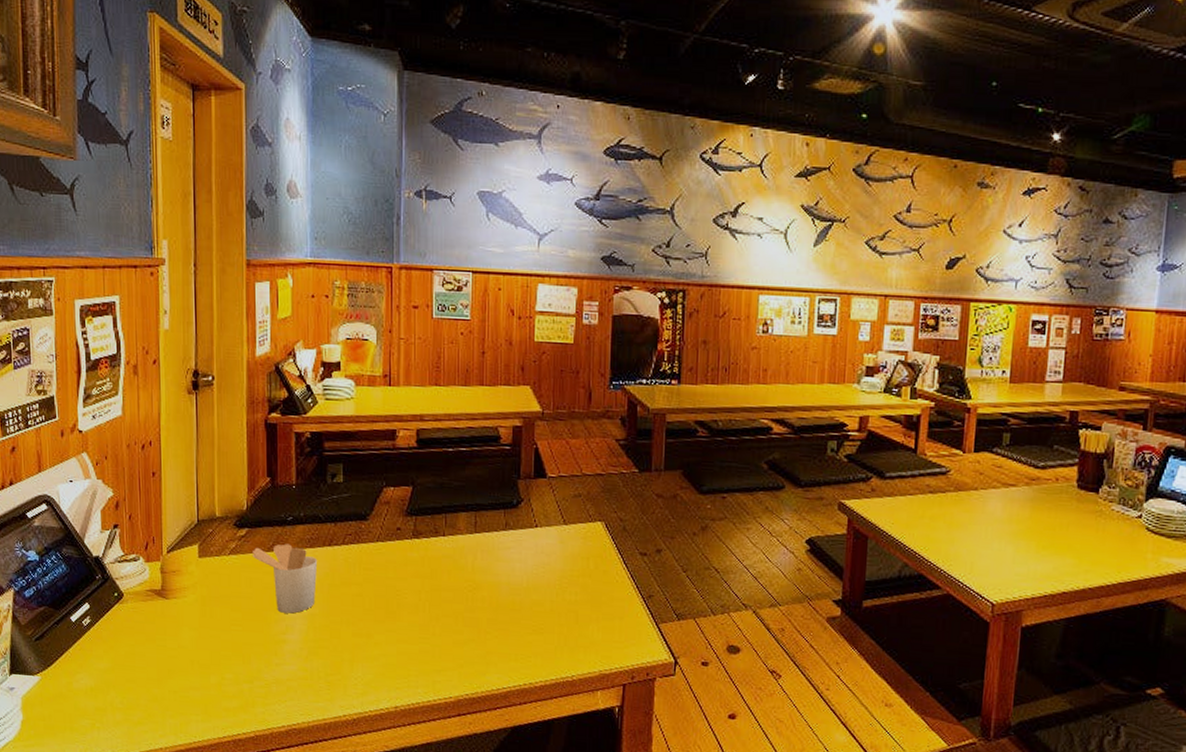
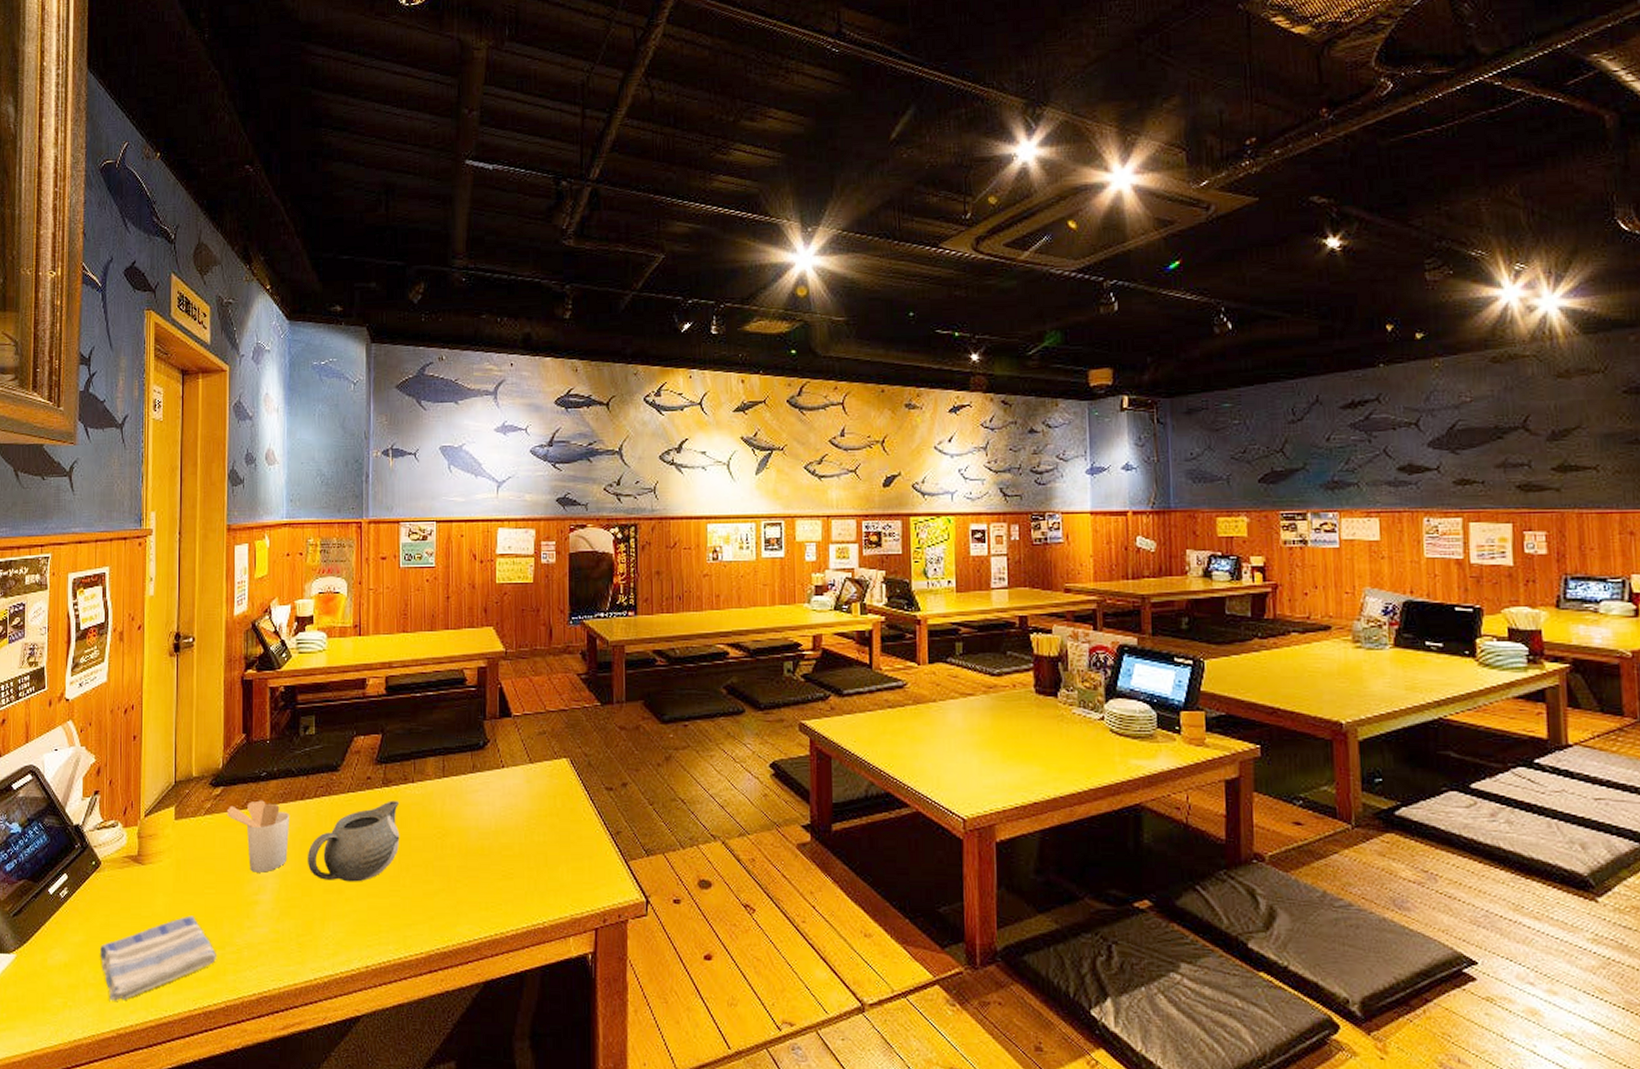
dish towel: none [126,650,245,725] -> present [100,915,216,1001]
teapot: none [335,552,430,628] -> present [307,800,400,882]

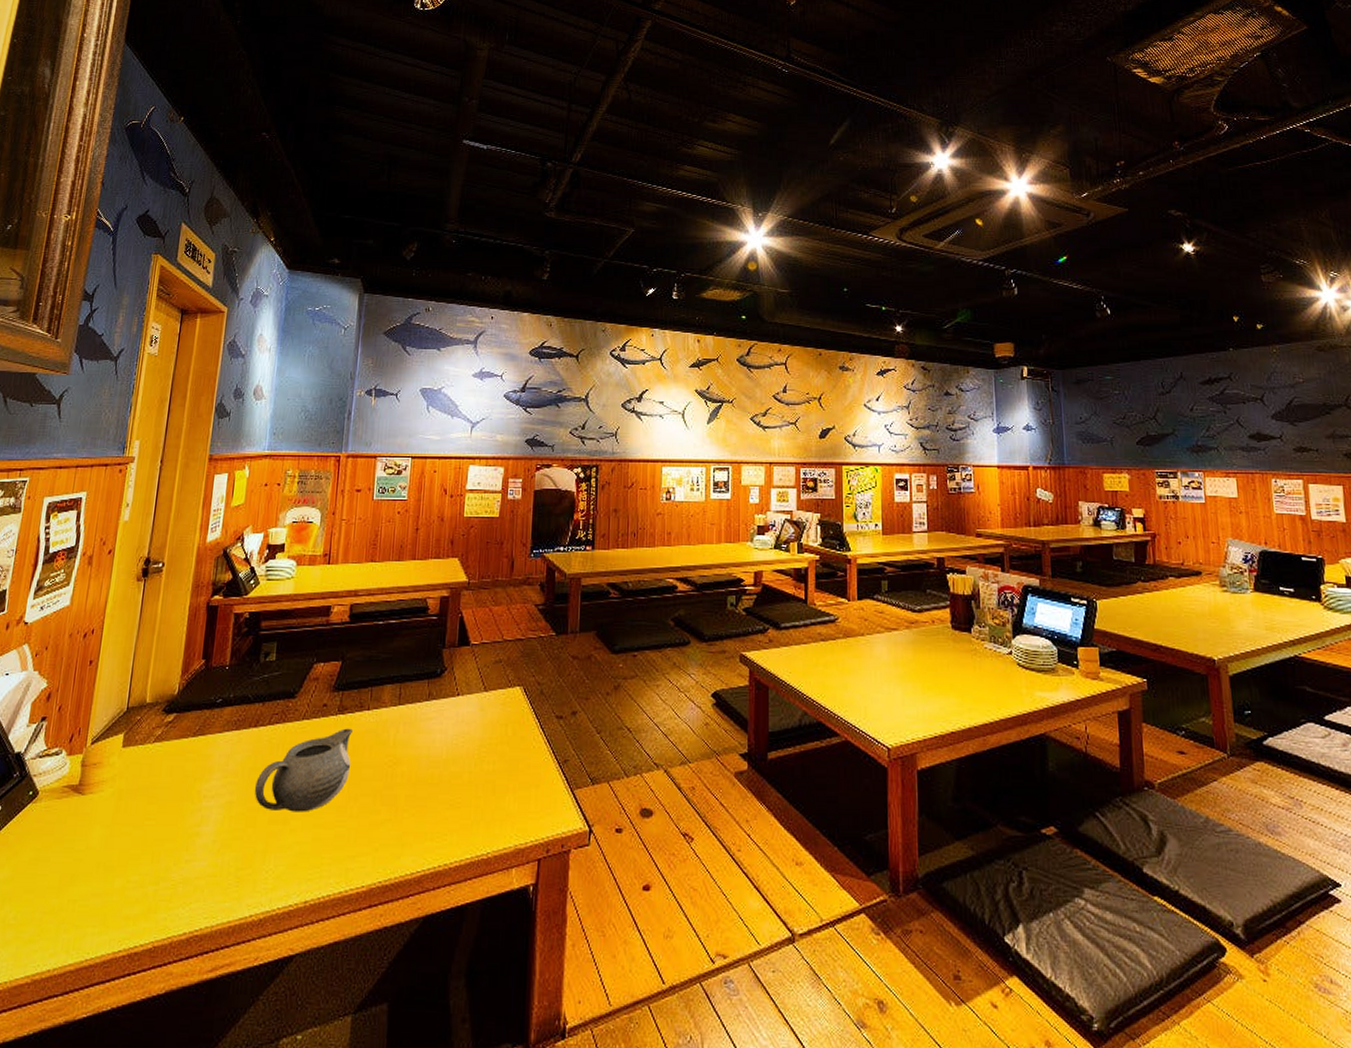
dish towel: present [100,915,216,1001] -> none [24,849,149,943]
utensil holder: present [226,800,290,873] -> none [176,727,242,803]

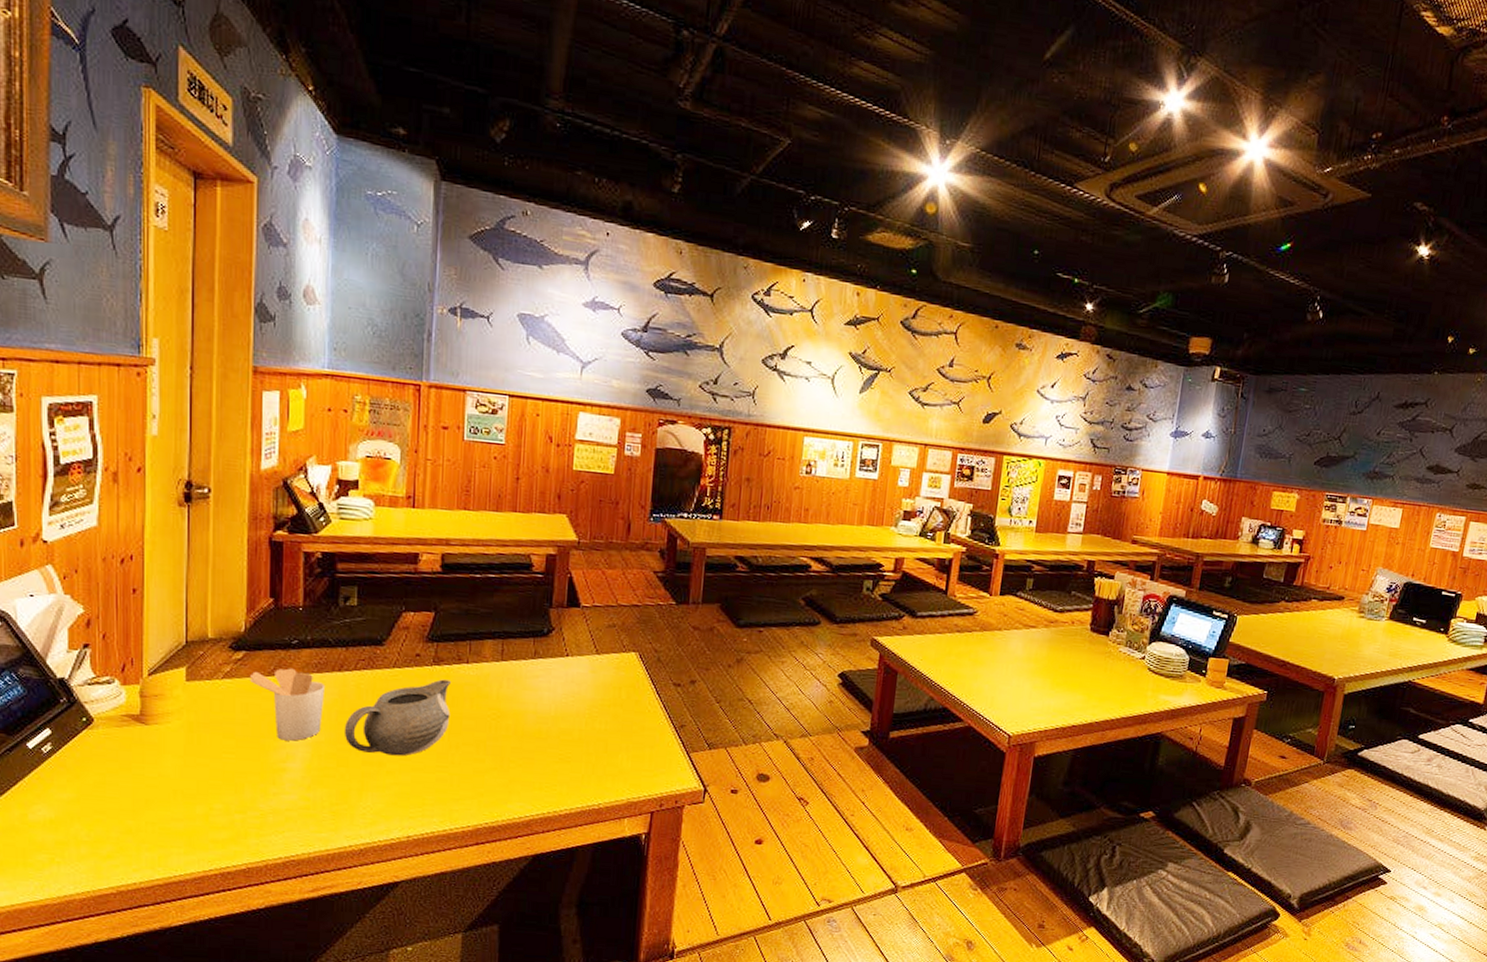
utensil holder: none [176,727,242,803] -> present [249,668,326,741]

